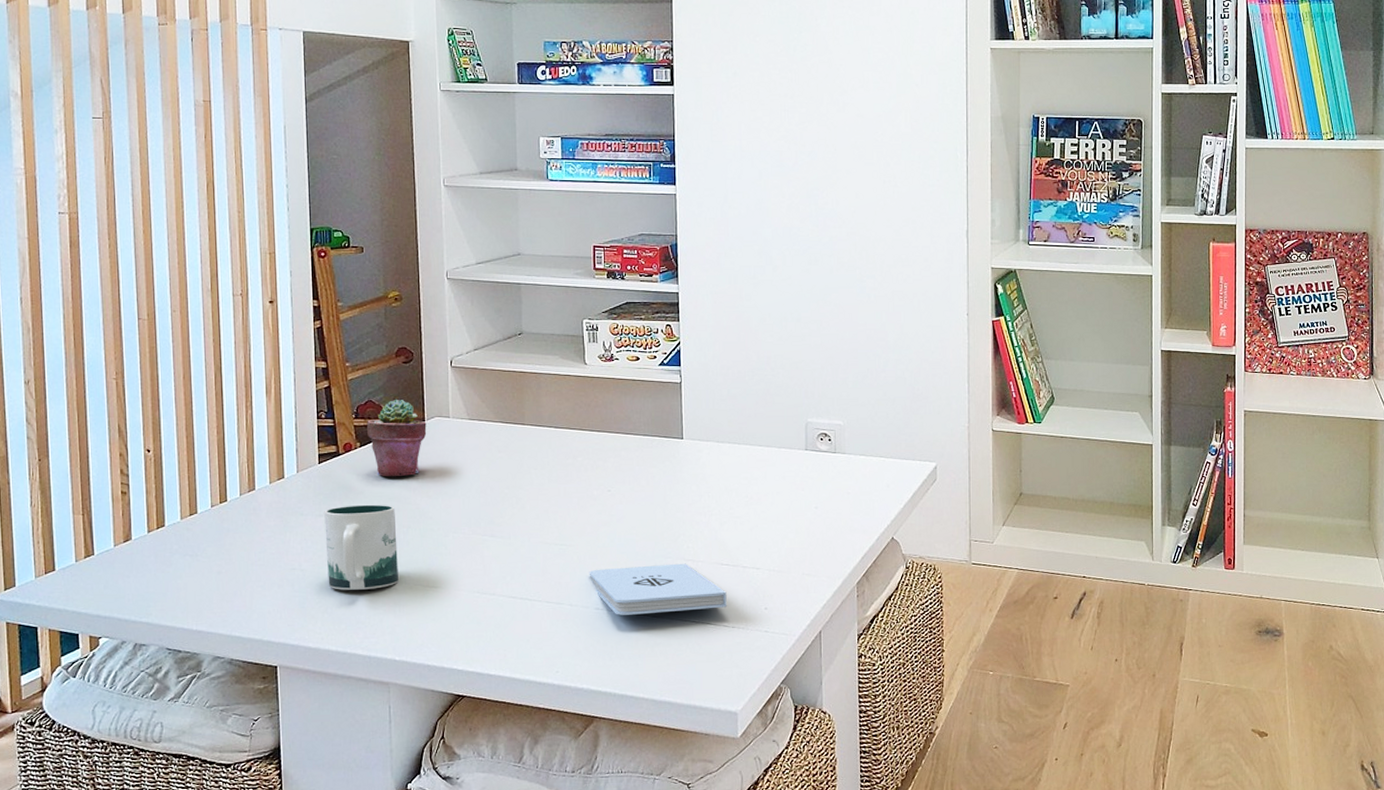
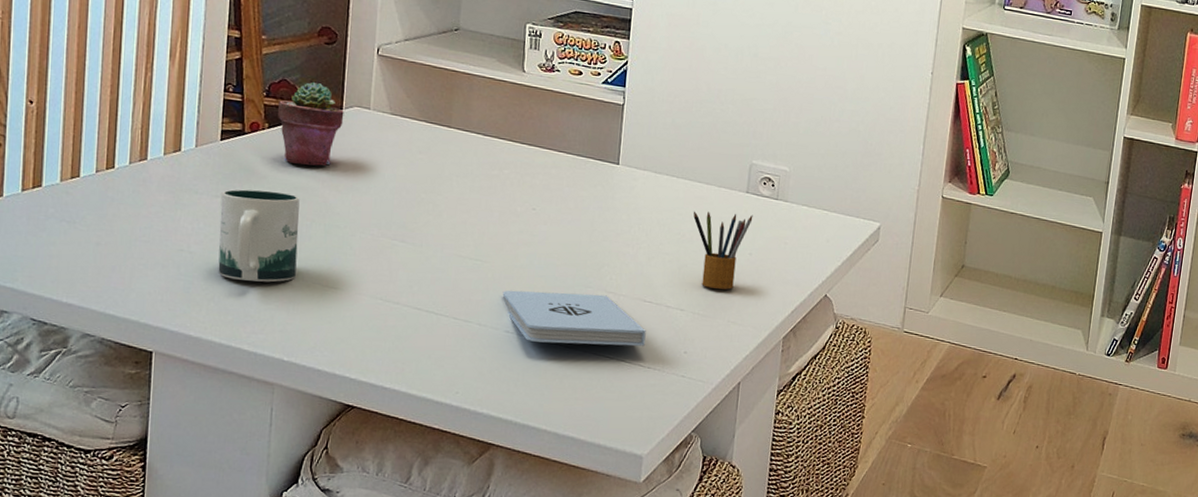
pencil box: none [757,470,814,544] -> present [693,211,753,290]

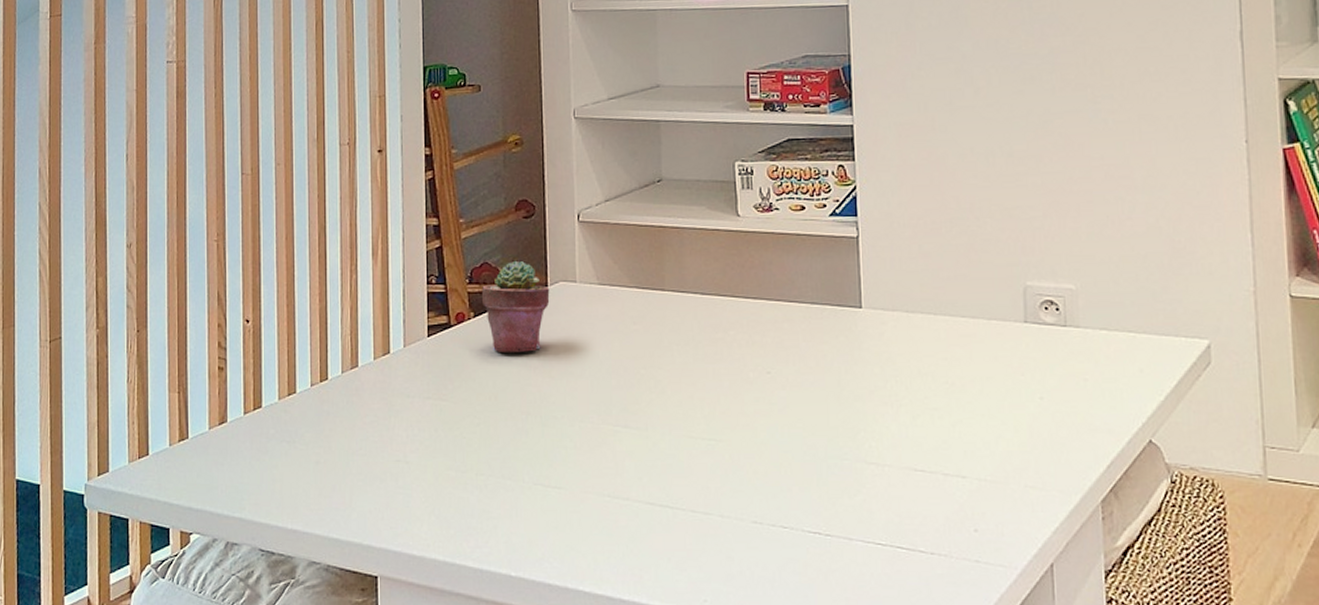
mug: present [218,189,300,283] -> none [433,385,516,488]
notepad: present [502,290,646,346] -> none [744,467,923,532]
pencil box: present [693,211,753,290] -> none [960,349,1038,446]

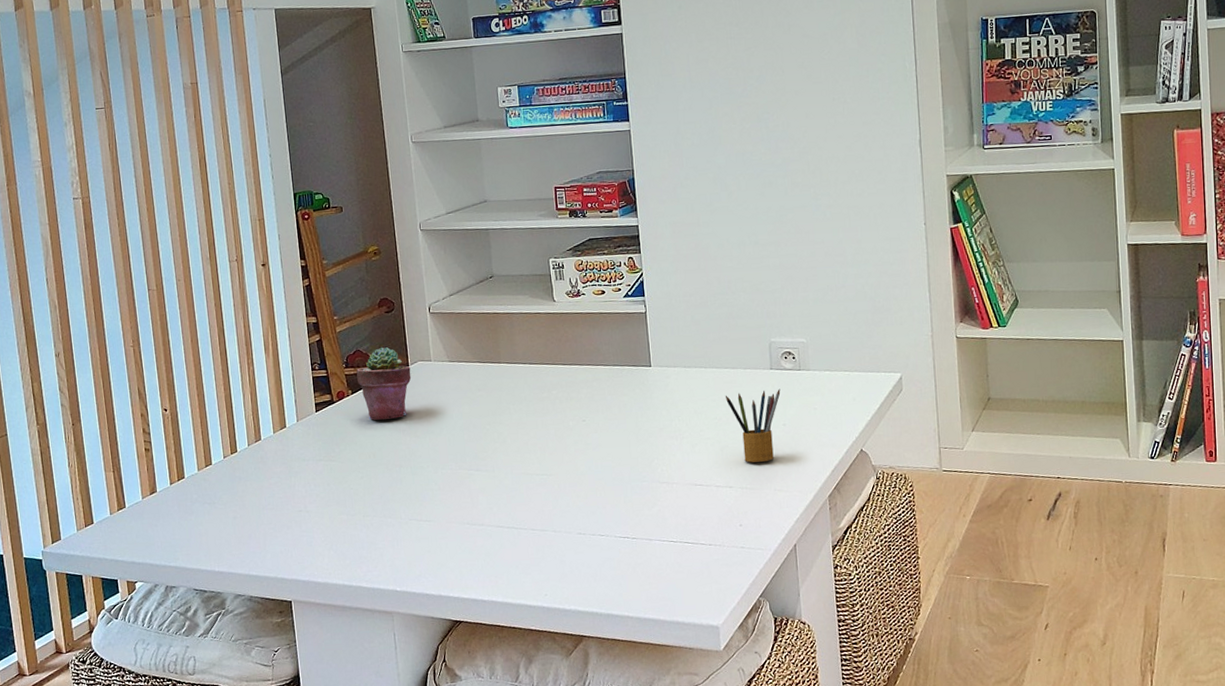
pencil box: none [960,349,1038,446] -> present [725,388,781,463]

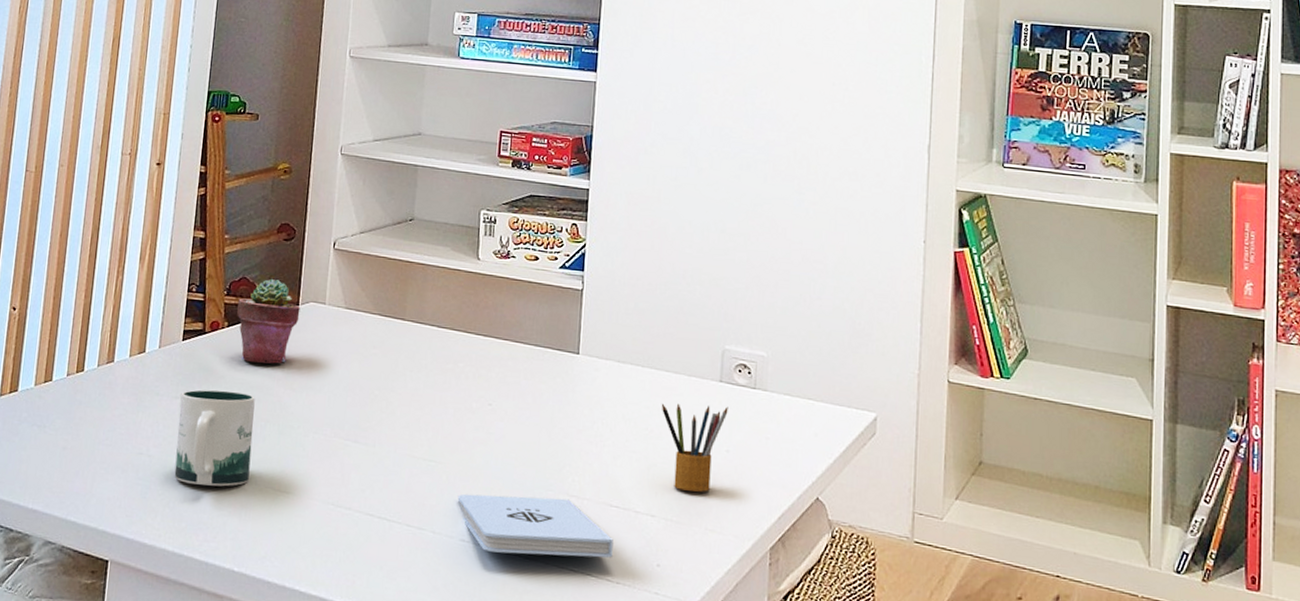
mug: none [324,446,395,528] -> present [174,390,255,487]
notepad: none [569,486,703,539] -> present [457,493,614,558]

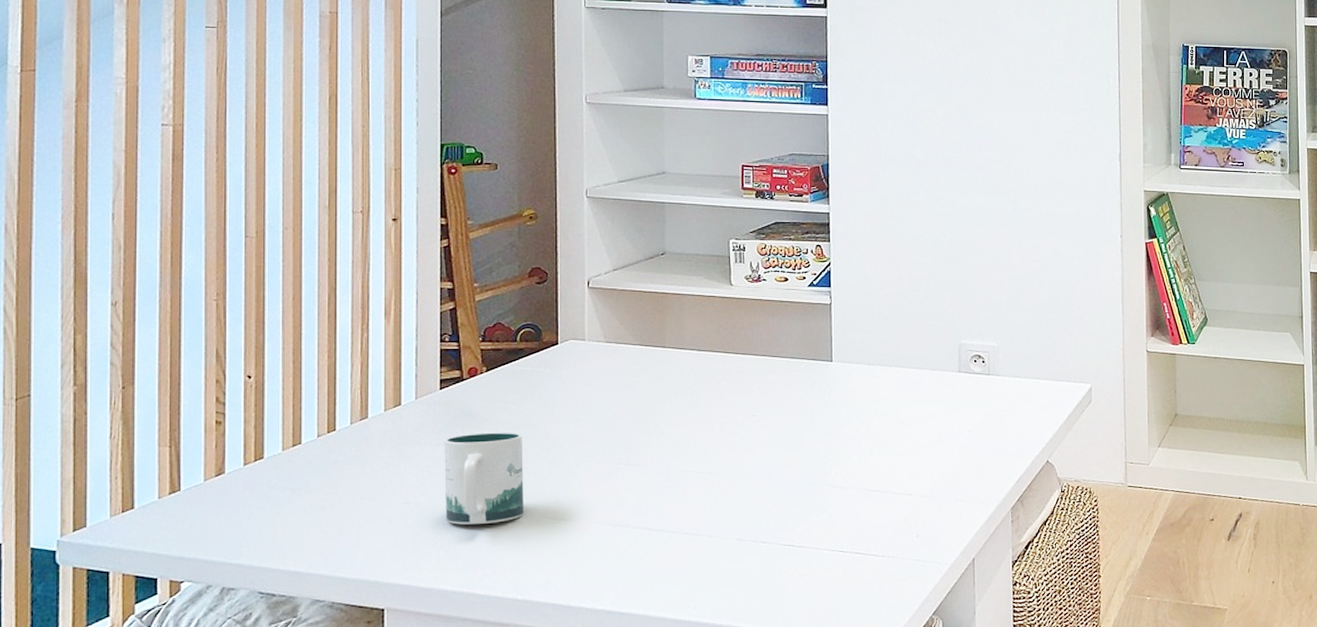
potted succulent: present [237,278,300,364] -> none [495,321,560,402]
notepad: present [457,493,614,558] -> none [731,490,876,546]
pencil box: present [661,403,729,492] -> none [909,393,968,469]

